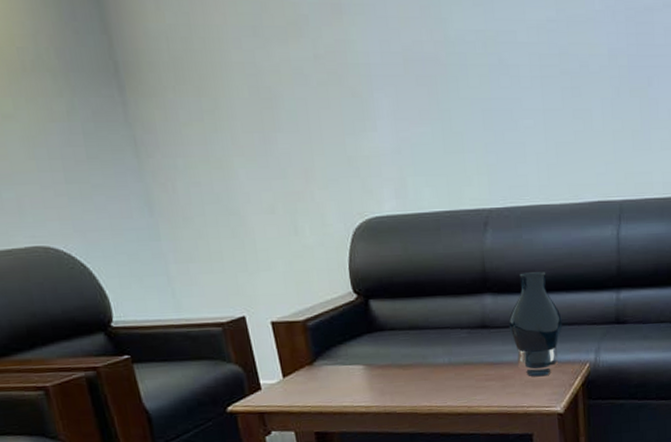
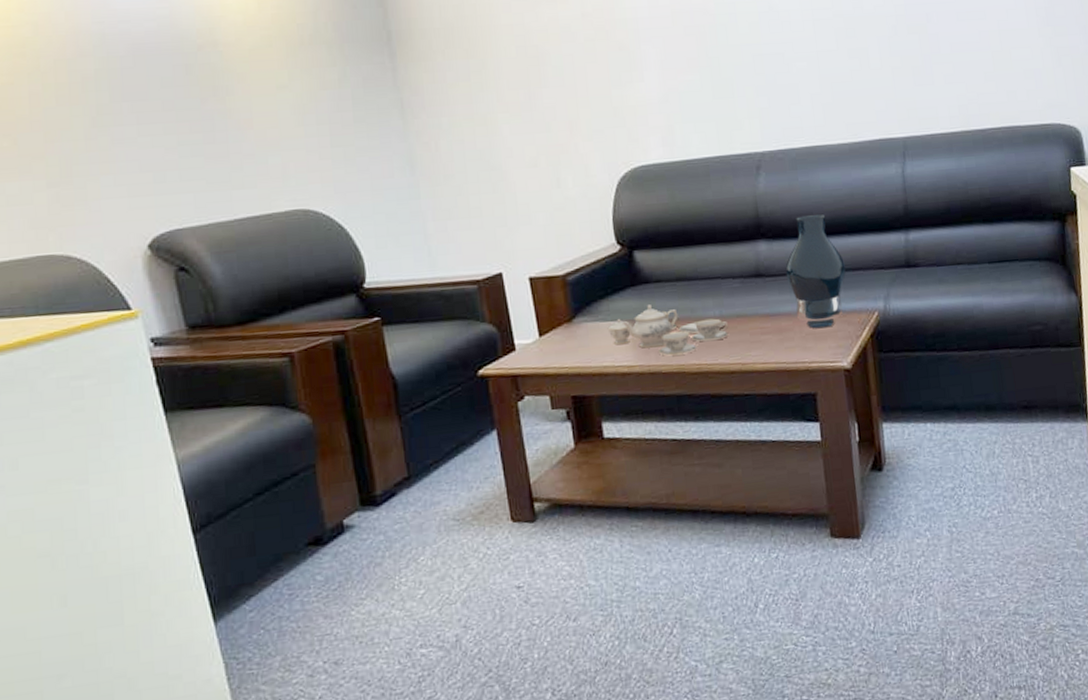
tea set: none [346,351,456,398] -> present [607,305,728,356]

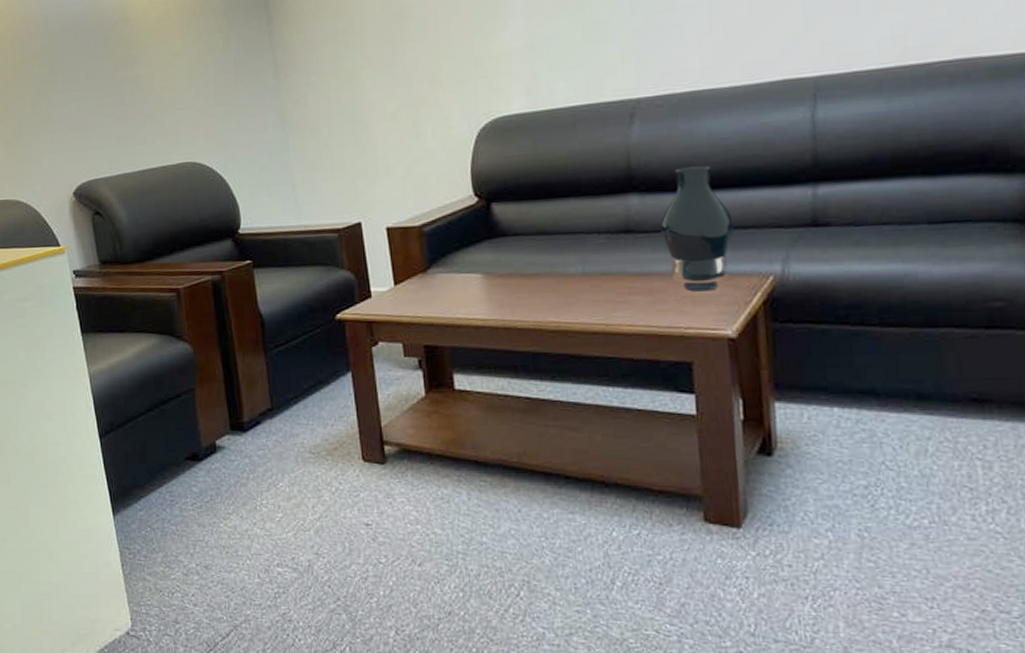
tea set: present [607,305,728,356] -> none [462,258,591,312]

